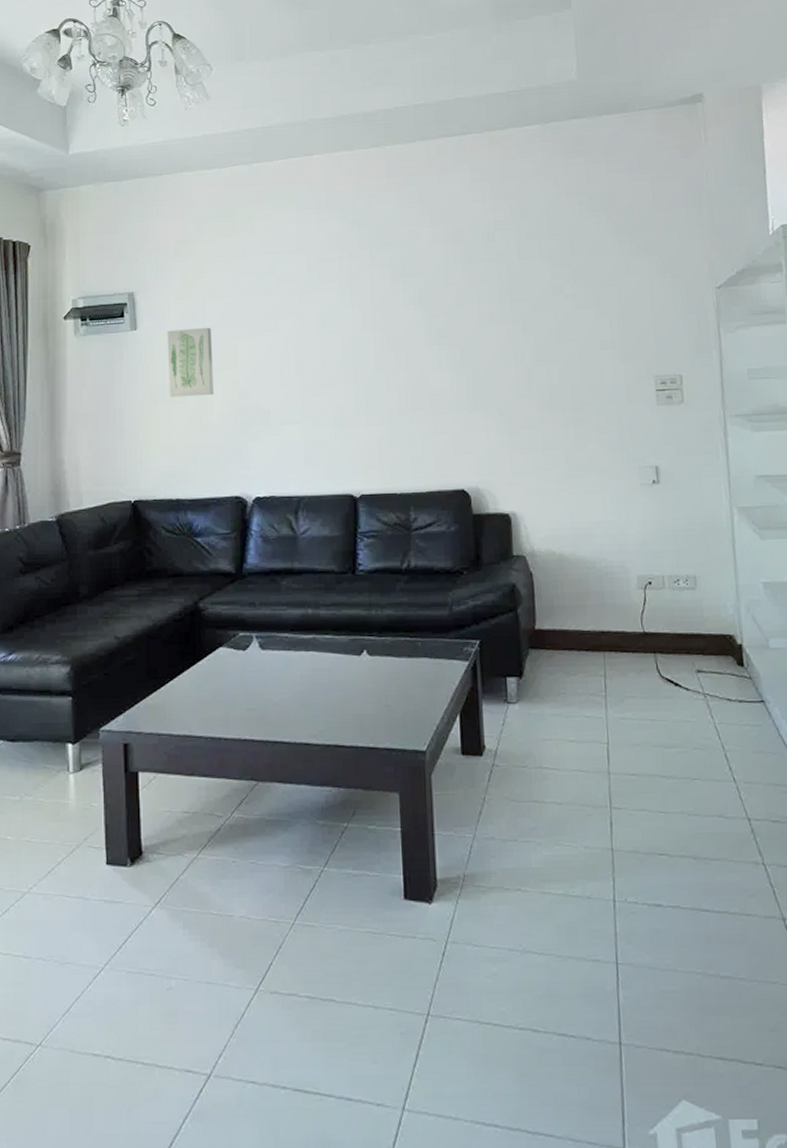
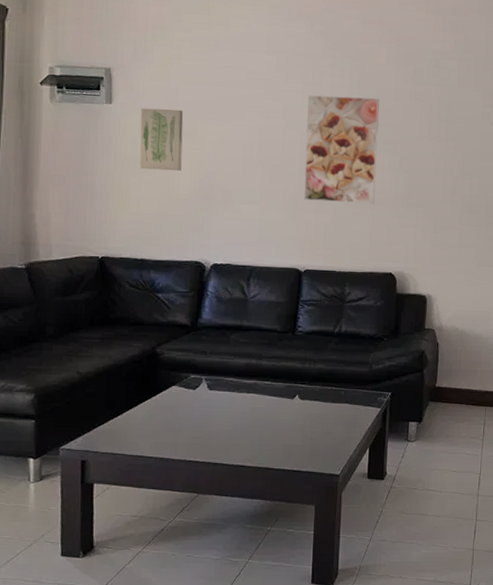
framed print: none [346,285,435,413] -> present [304,95,379,204]

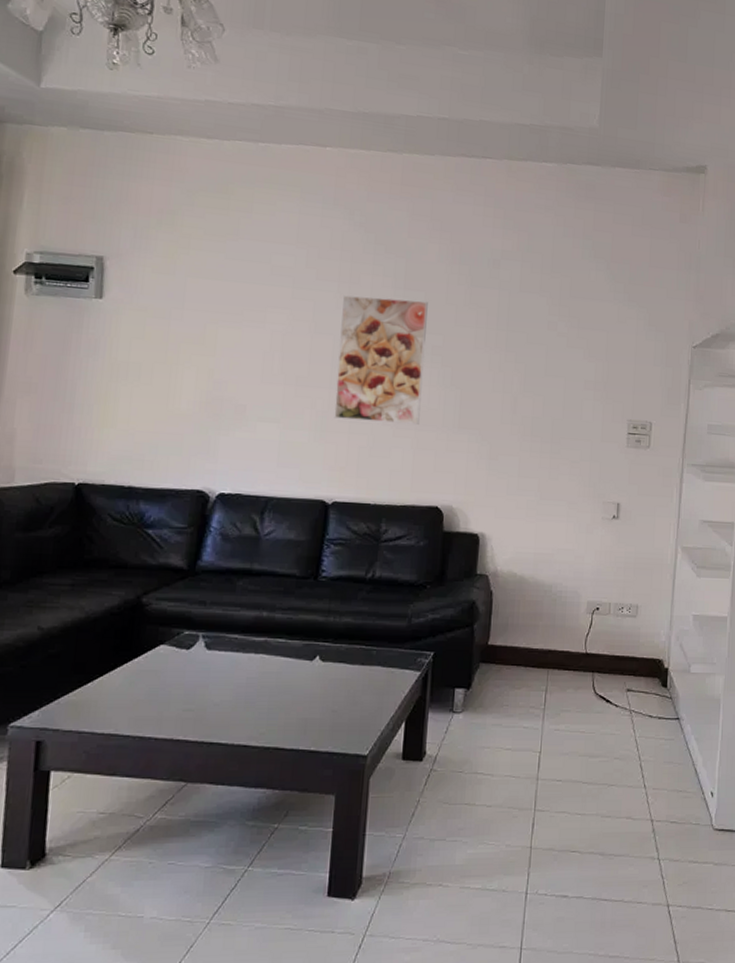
wall art: present [140,108,184,172] -> none [133,304,191,381]

